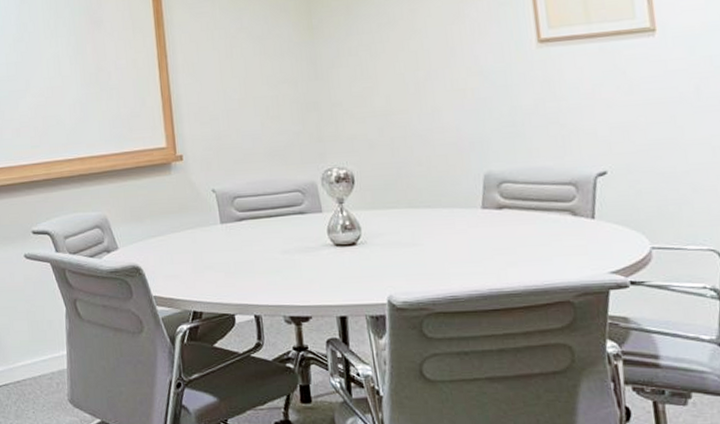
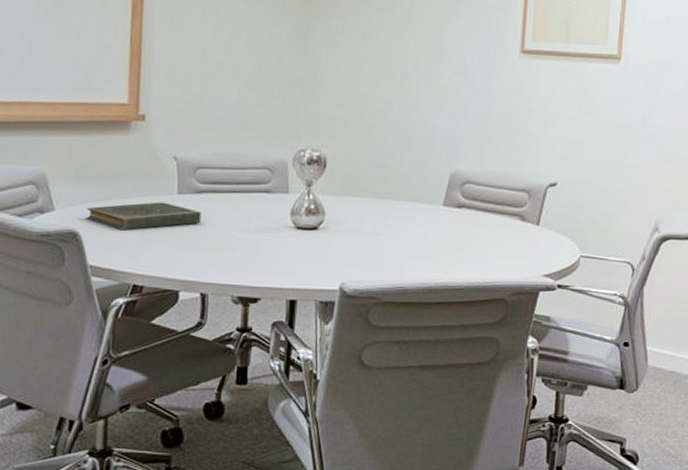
book: none [144,232,245,262] -> present [85,202,201,231]

